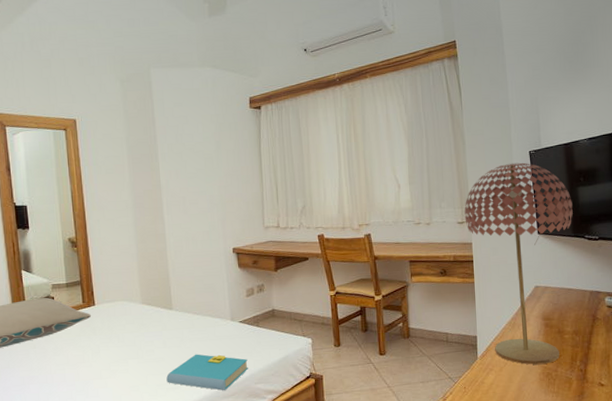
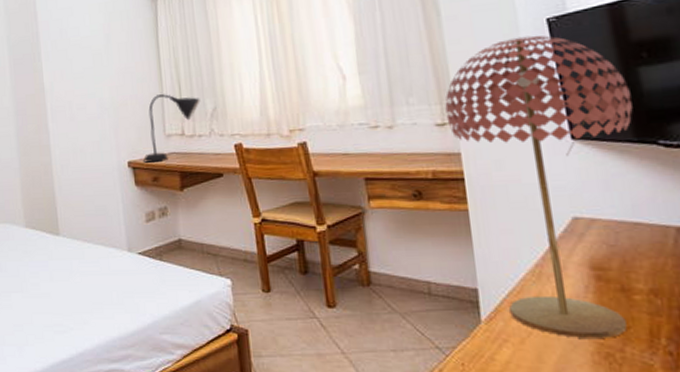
book: present [166,354,248,391] -> none [54,291,151,340]
desk lamp: none [245,194,293,249] -> present [142,94,200,163]

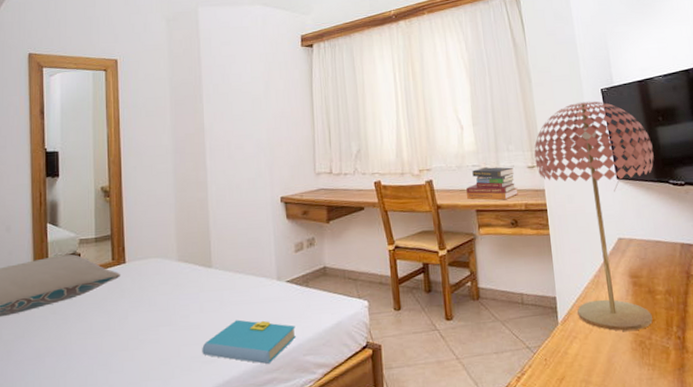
book: none [54,291,151,340] -> present [202,319,296,365]
desk lamp: present [142,94,200,163] -> none [294,137,347,198]
books: none [351,125,423,167] -> present [466,167,518,201]

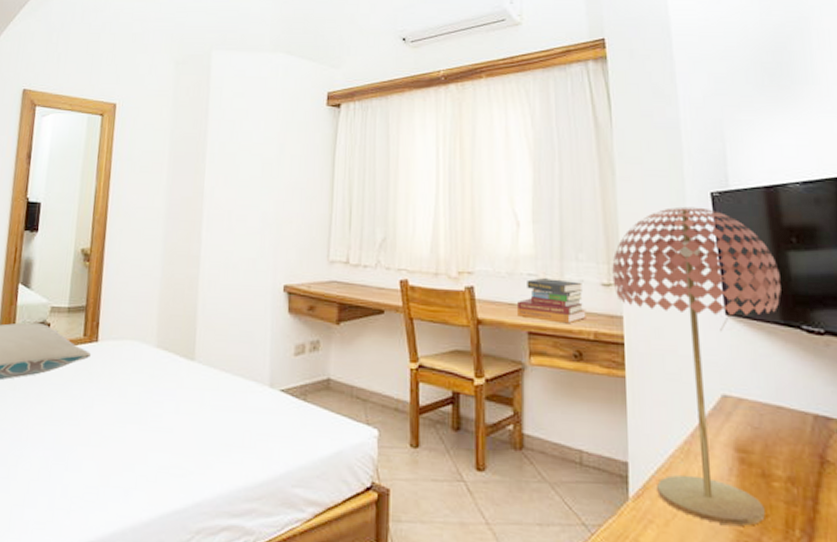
book: present [202,319,296,365] -> none [172,429,286,491]

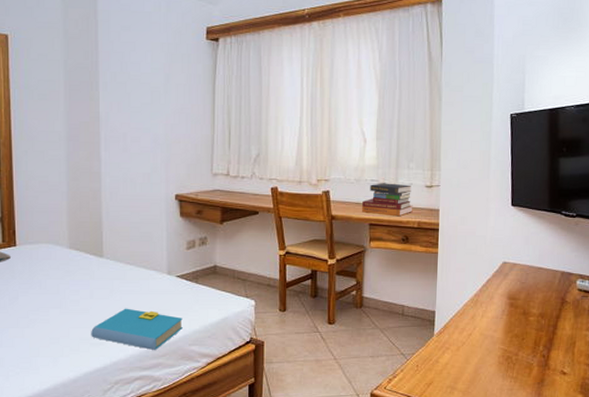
book: none [172,429,286,491] -> present [91,308,183,351]
table lamp: present [612,206,781,526] -> none [434,125,552,346]

